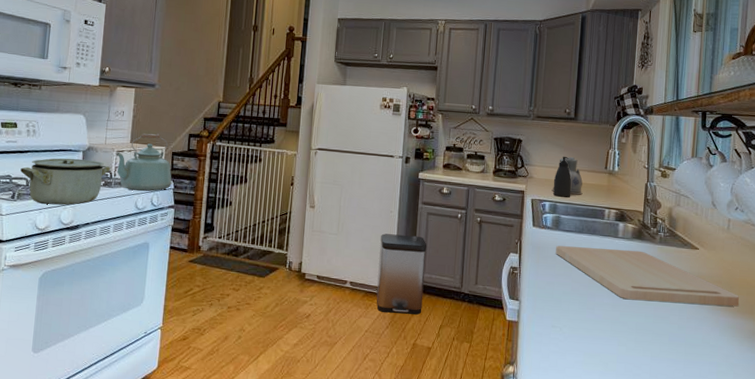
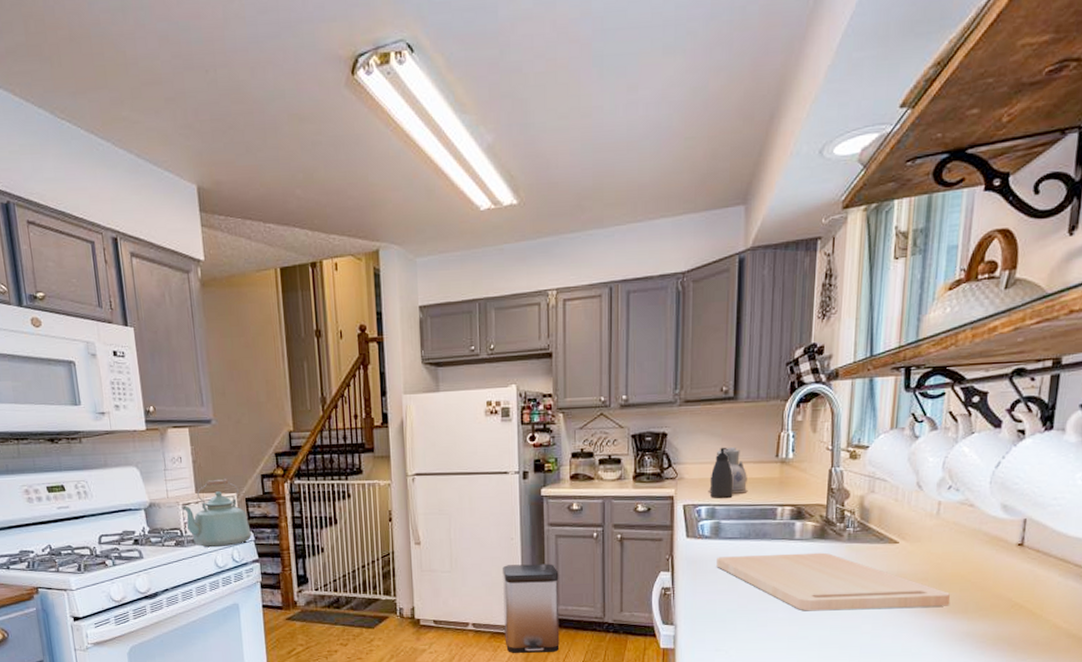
cooking pot: present [20,158,110,206] -> none [80,518,179,573]

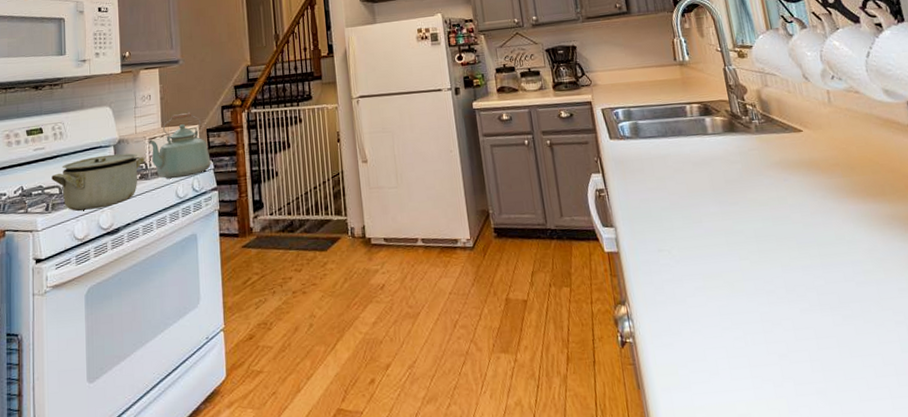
cooking pot: none [80,518,179,573] -> present [52,153,144,211]
pedal bin: present [503,564,560,653] -> none [445,173,508,268]
ceramic pitcher: present [708,448,748,495] -> none [620,54,657,97]
soap dispenser: present [710,448,734,500] -> none [621,55,644,102]
cutting board: present [716,552,950,611] -> none [641,145,867,204]

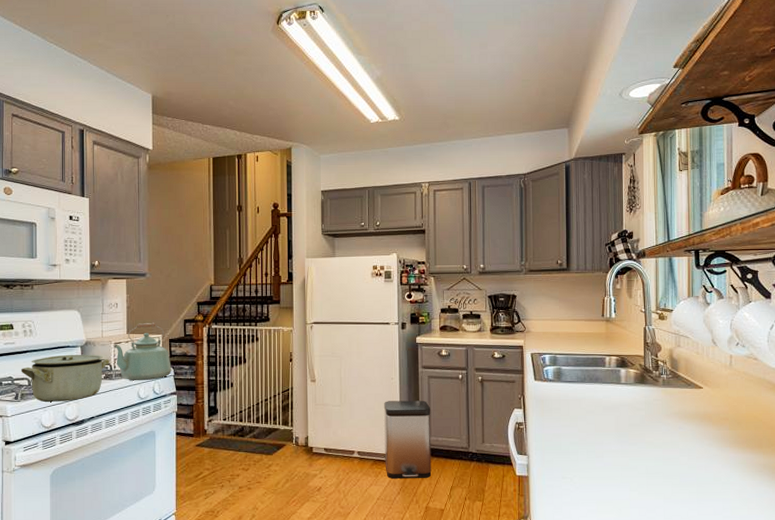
pedal bin: none [445,173,508,268] -> present [384,400,432,479]

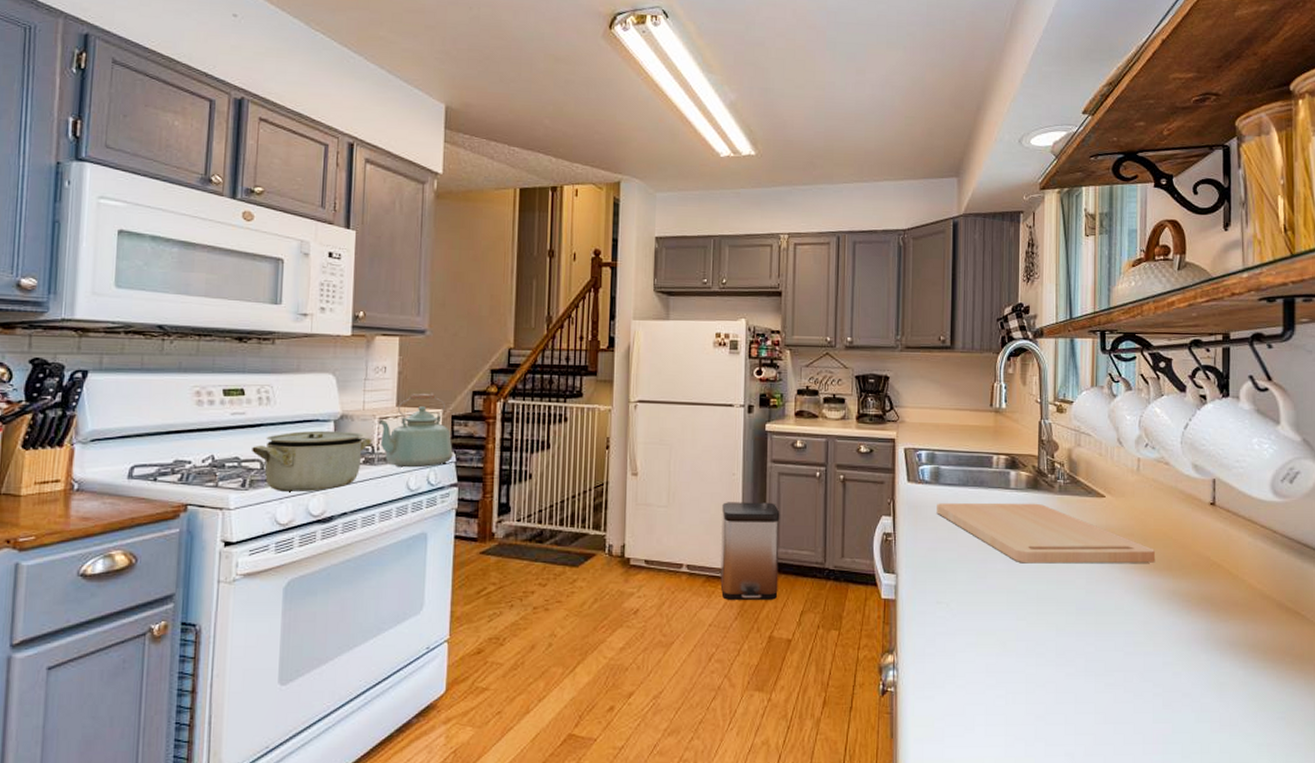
cutting board: none [559,395,748,445] -> present [937,502,1156,564]

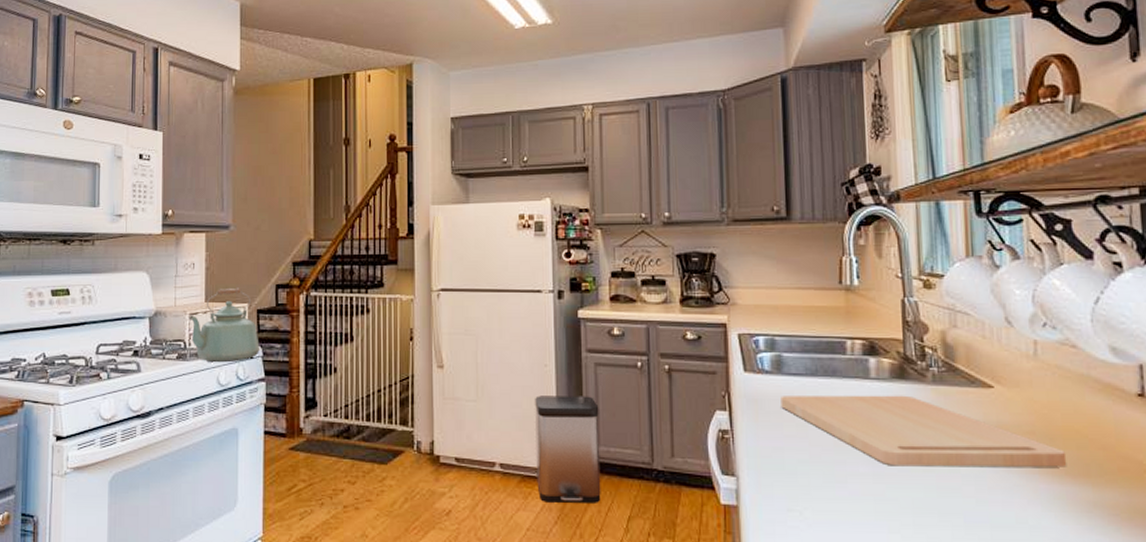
cooking pot: present [252,430,371,492] -> none [77,327,183,387]

